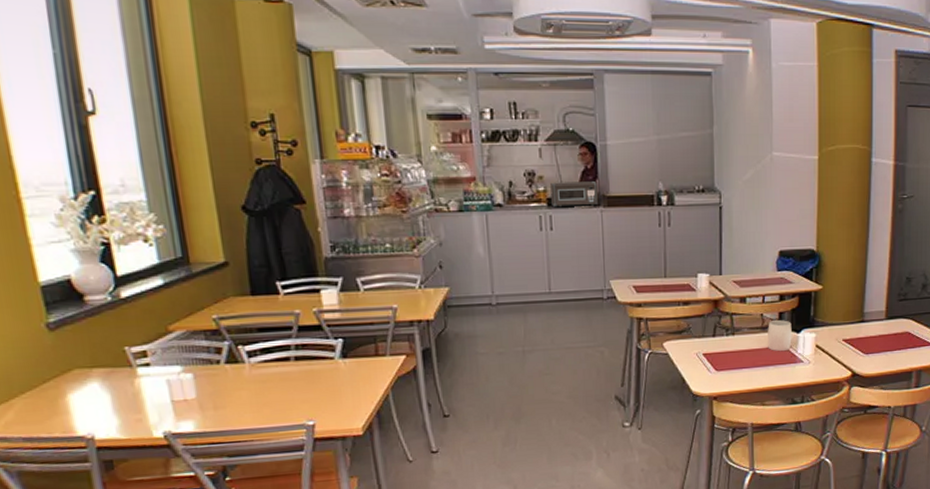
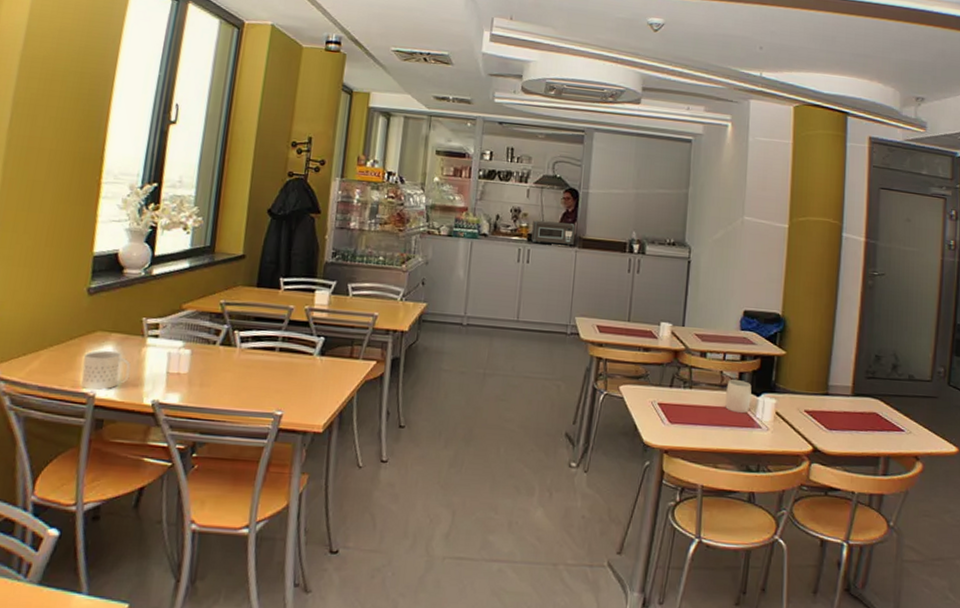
mug: none [66,387,129,433] -> present [81,350,132,391]

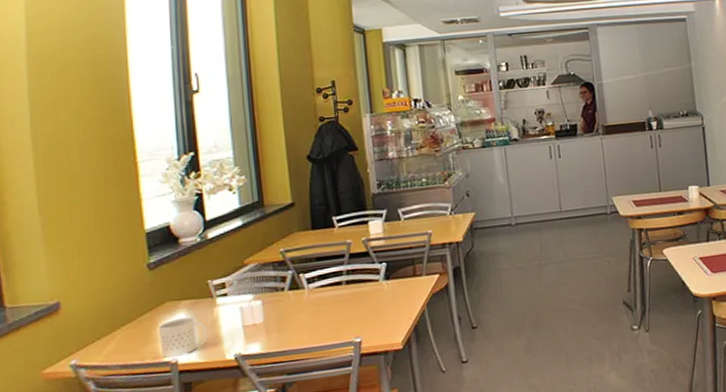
microwave: present [531,220,577,246] -> none [557,114,599,138]

